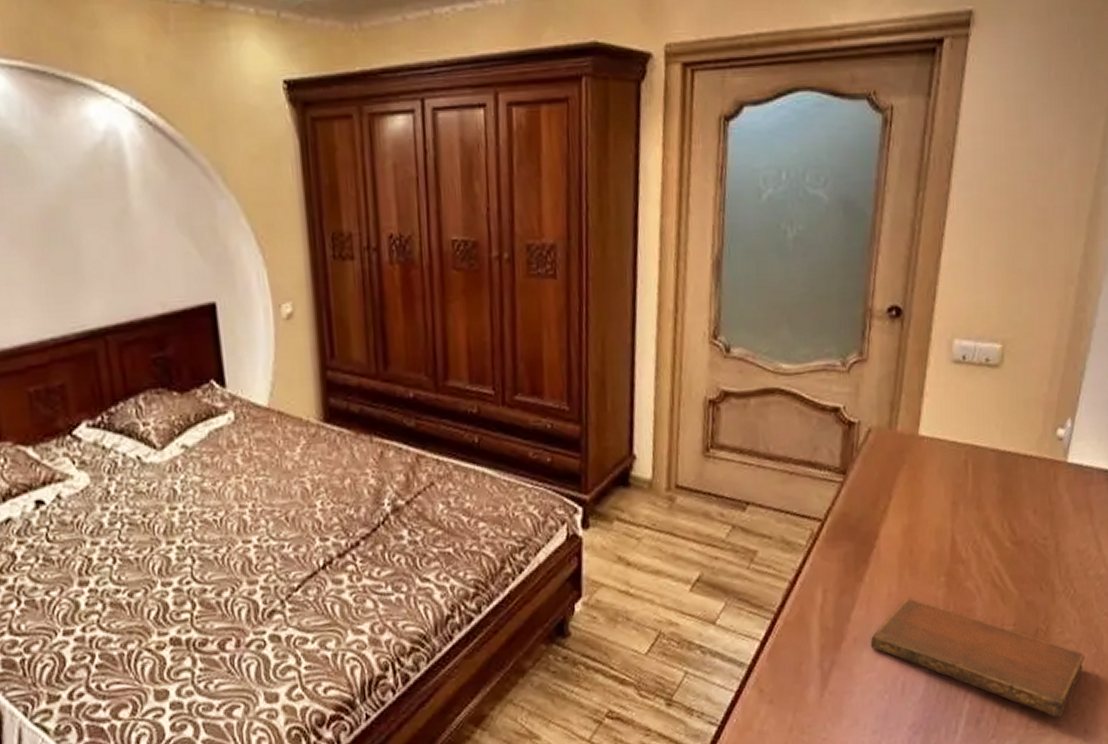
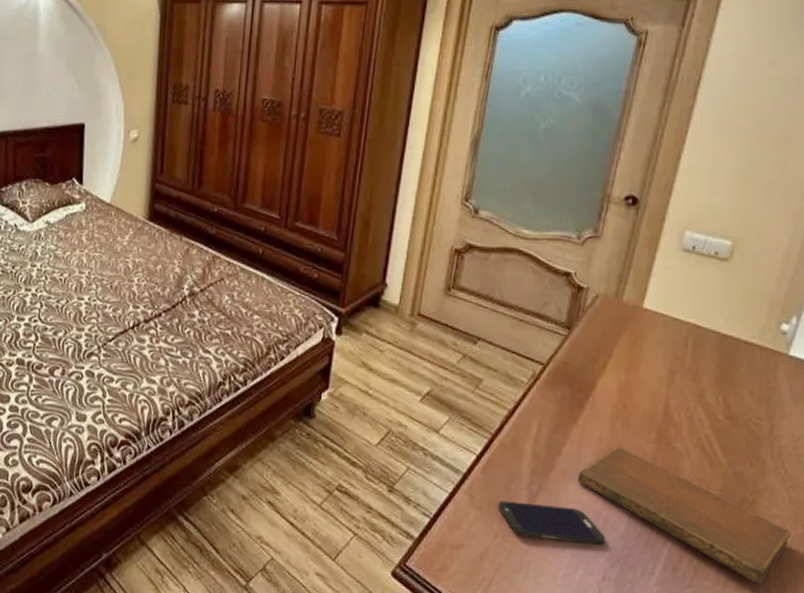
smartphone: none [789,678,905,723] -> present [497,500,605,545]

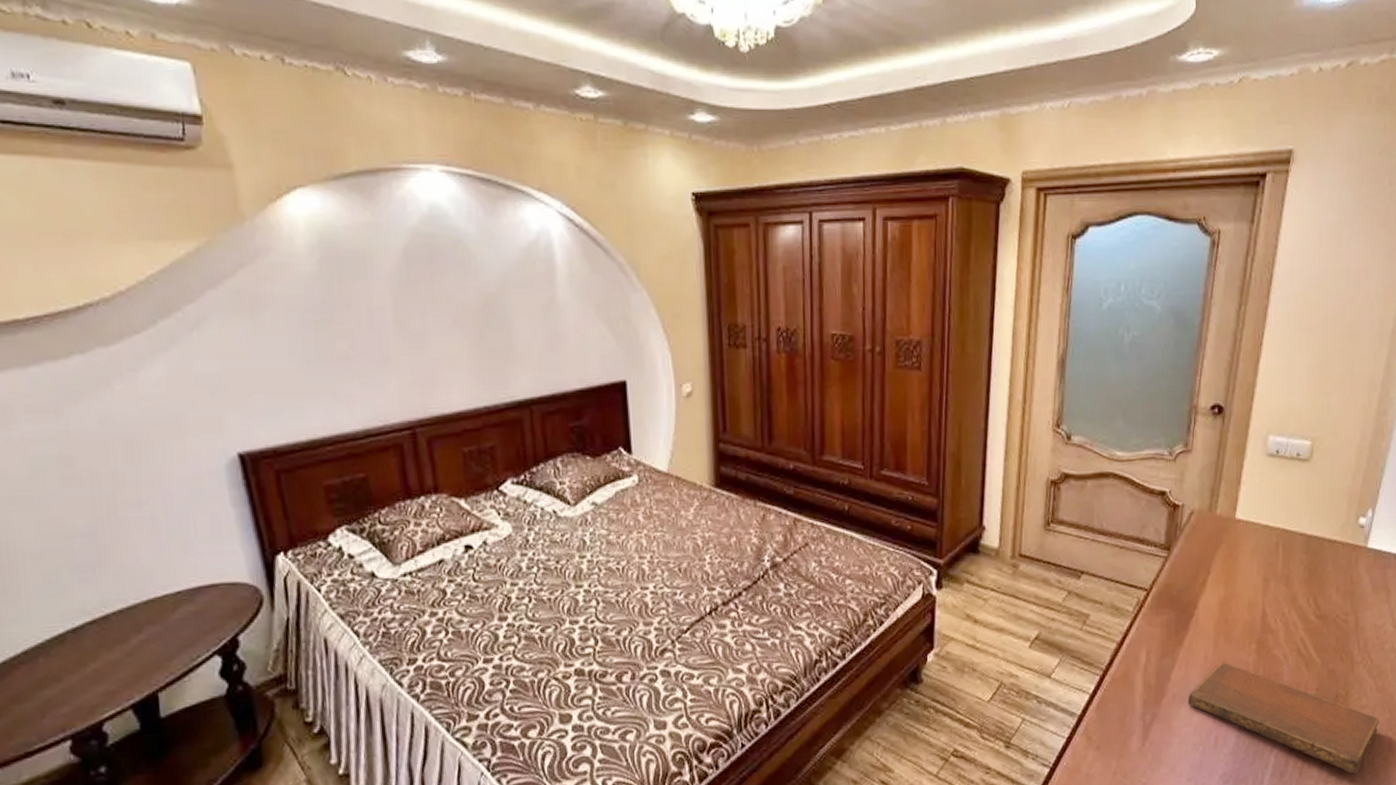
smartphone: present [497,500,605,545] -> none [1114,731,1217,769]

